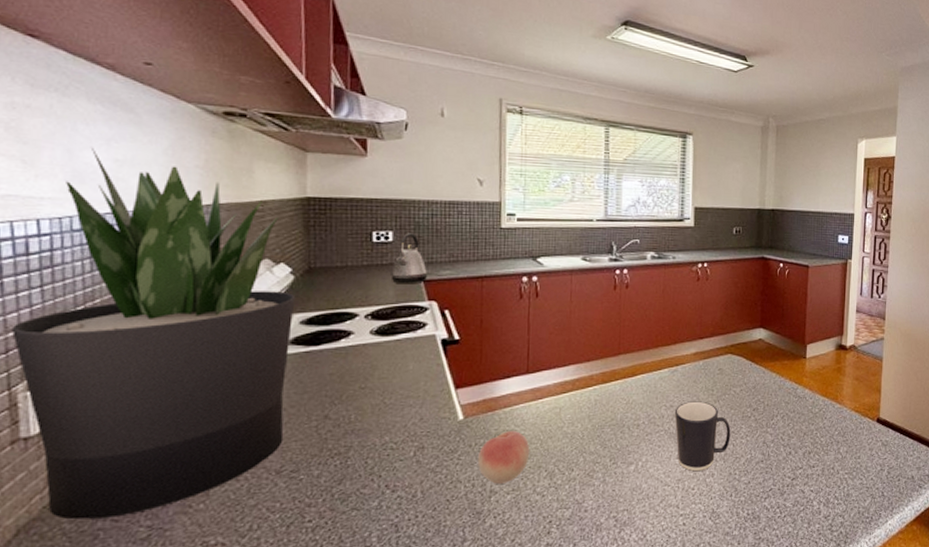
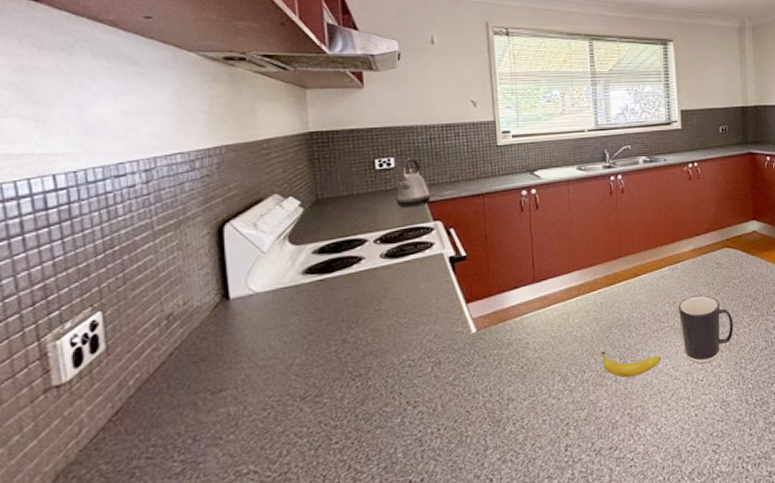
planter: present [12,147,296,520] -> none [37,101,306,461]
fruit: present [478,431,530,484] -> none [493,339,543,392]
fruit: none [591,450,653,479] -> present [601,351,661,378]

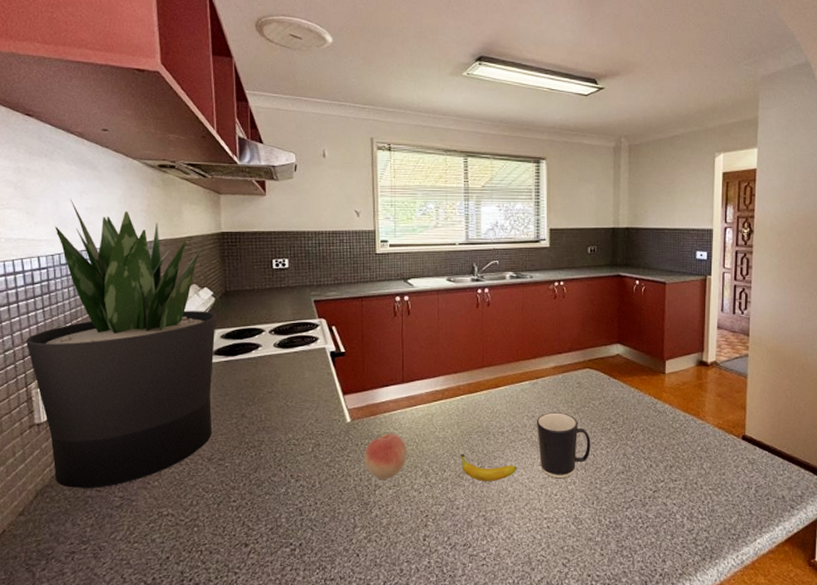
planter: none [37,101,306,461] -> present [26,199,217,488]
kettle: present [395,157,431,208] -> none [288,260,318,304]
fruit: none [493,339,543,392] -> present [364,434,408,479]

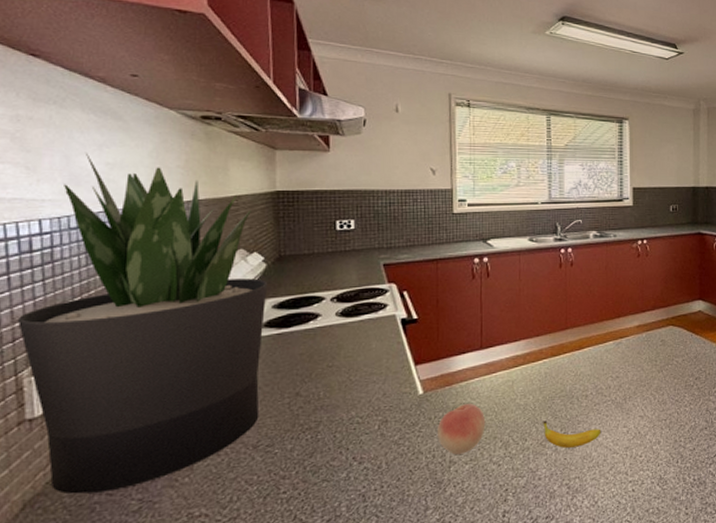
mug: present [536,412,591,479] -> none [620,371,675,440]

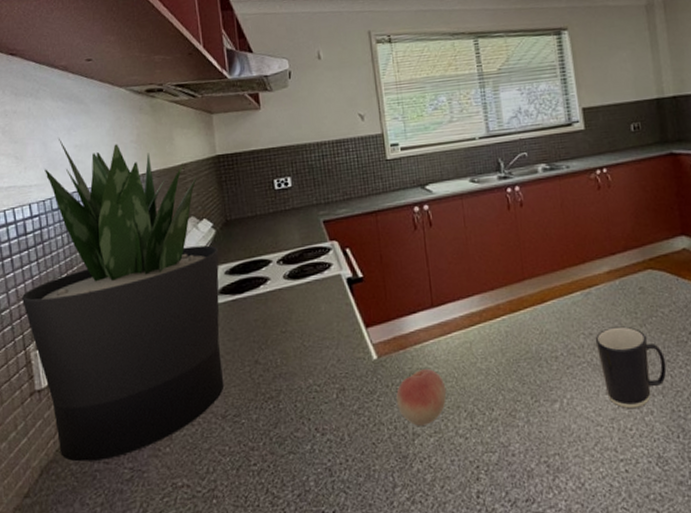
fruit: present [543,420,601,448] -> none [509,387,579,419]
mug: none [620,371,675,440] -> present [595,326,667,409]

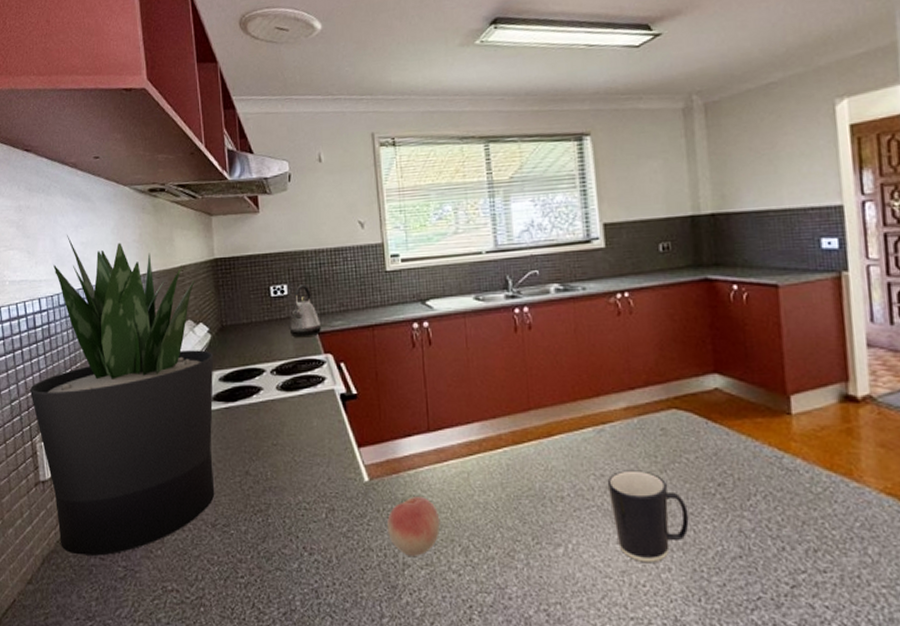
kettle: none [294,176,327,228] -> present [289,284,322,338]

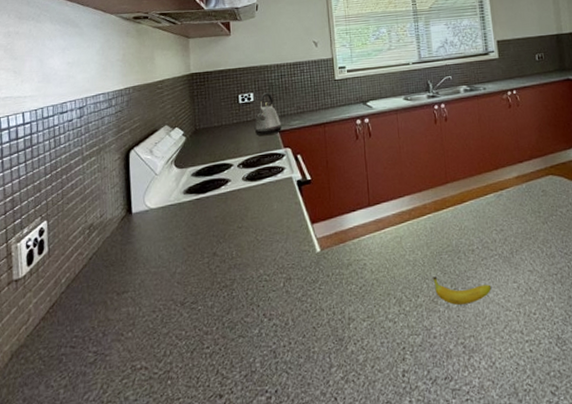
planter: present [30,234,215,556] -> none [8,56,187,347]
fruit: present [387,497,441,556] -> none [336,260,379,312]
fruit: none [508,525,586,563] -> present [433,276,492,305]
mug: present [607,470,689,563] -> none [505,223,565,296]

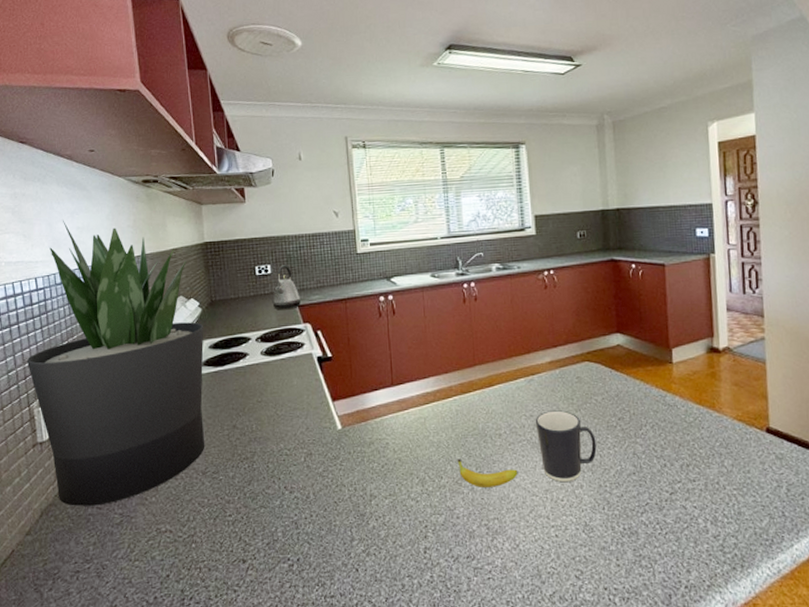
planter: none [8,56,187,347] -> present [27,220,205,506]
mug: none [505,223,565,296] -> present [535,410,597,483]

